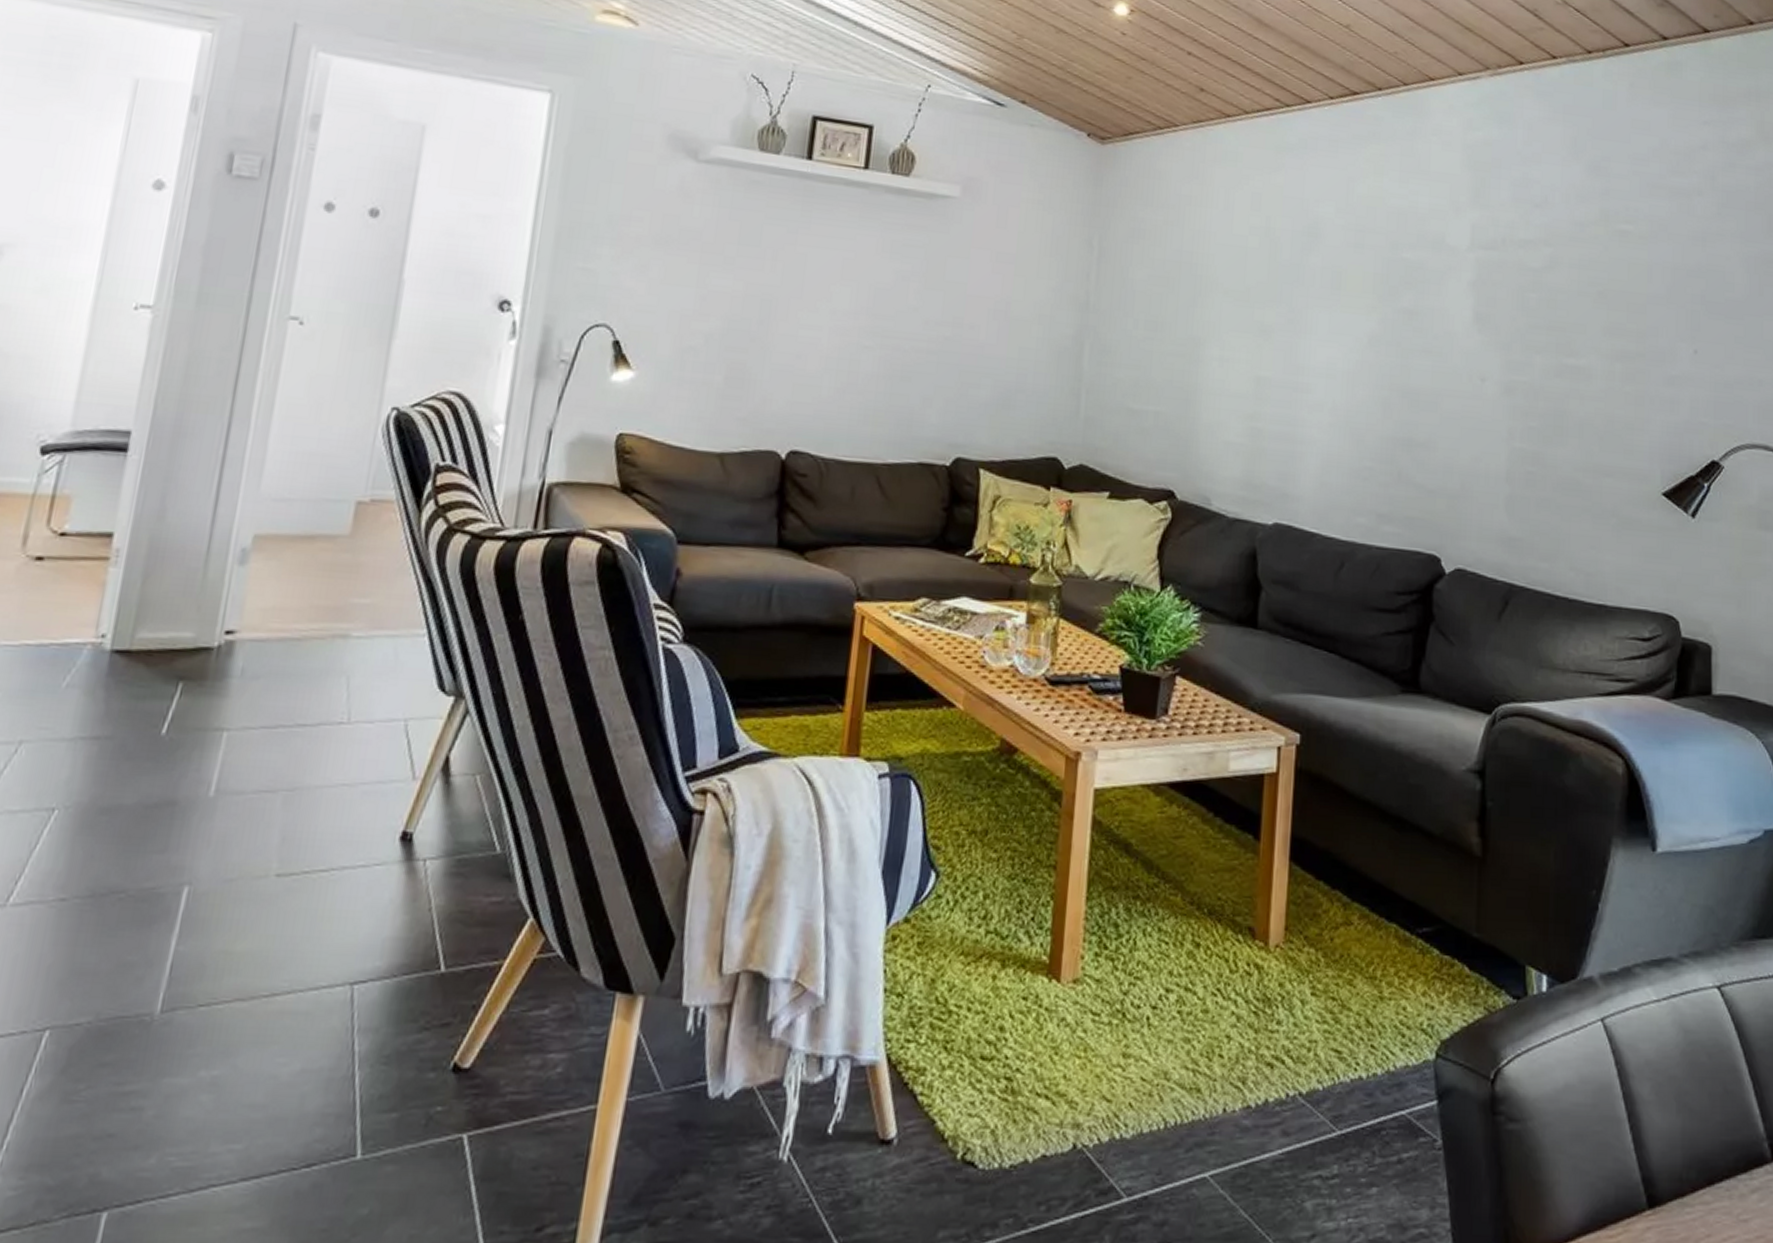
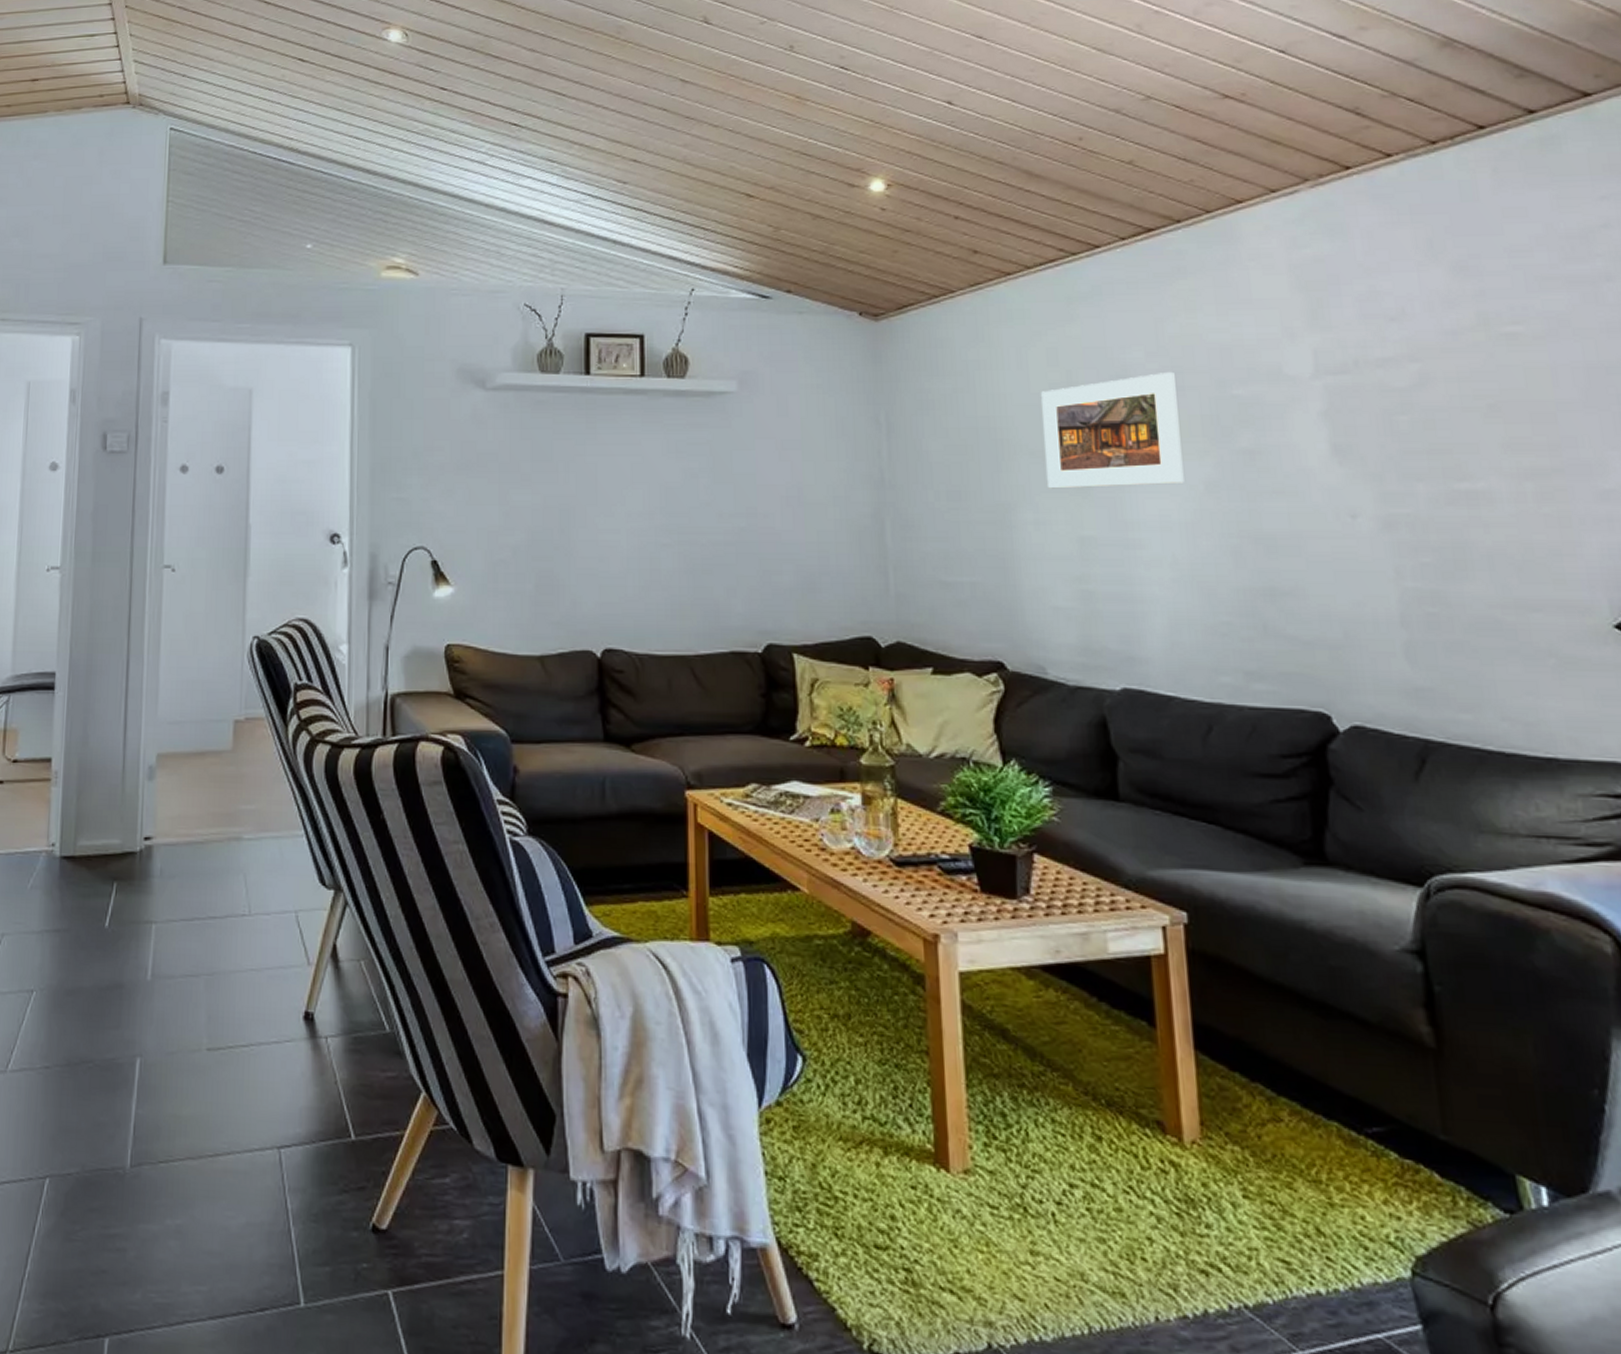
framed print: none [1235,229,1357,335] -> present [1041,371,1184,489]

